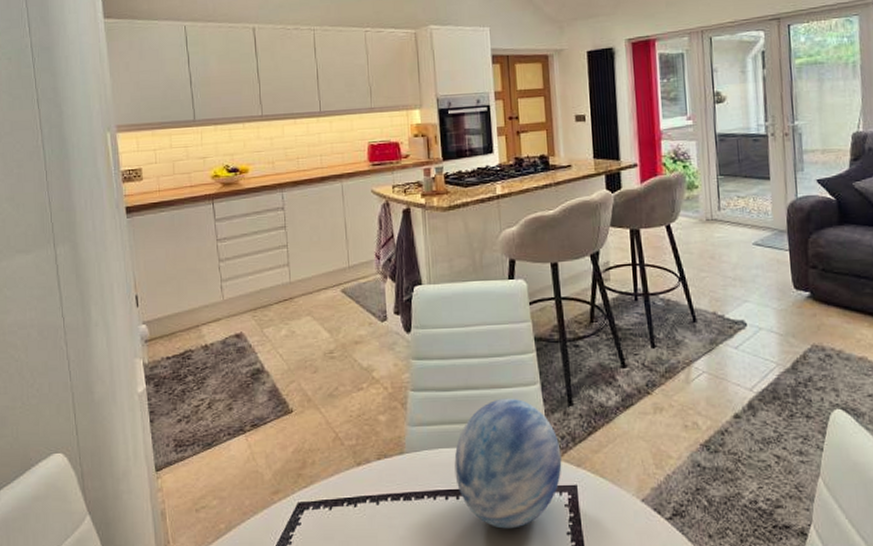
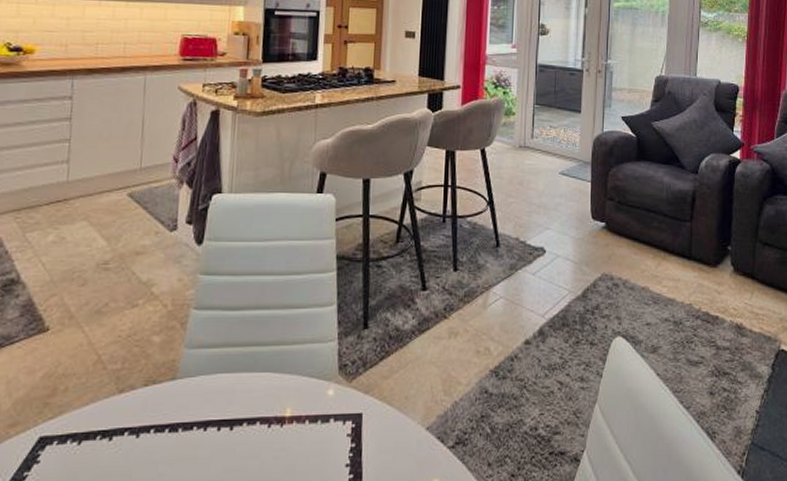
decorative orb: present [454,398,562,529] -> none [231,319,350,462]

